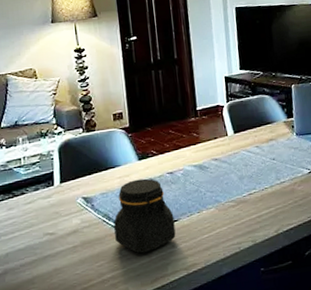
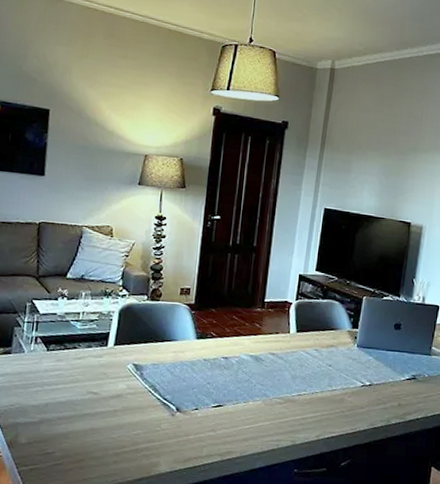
jar: present [114,178,176,254] -> none [157,357,220,431]

